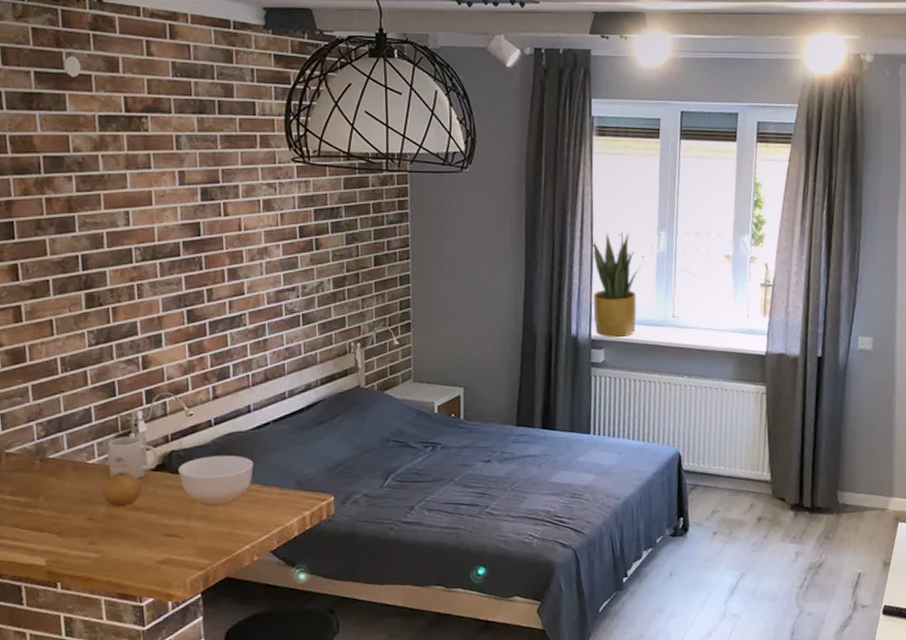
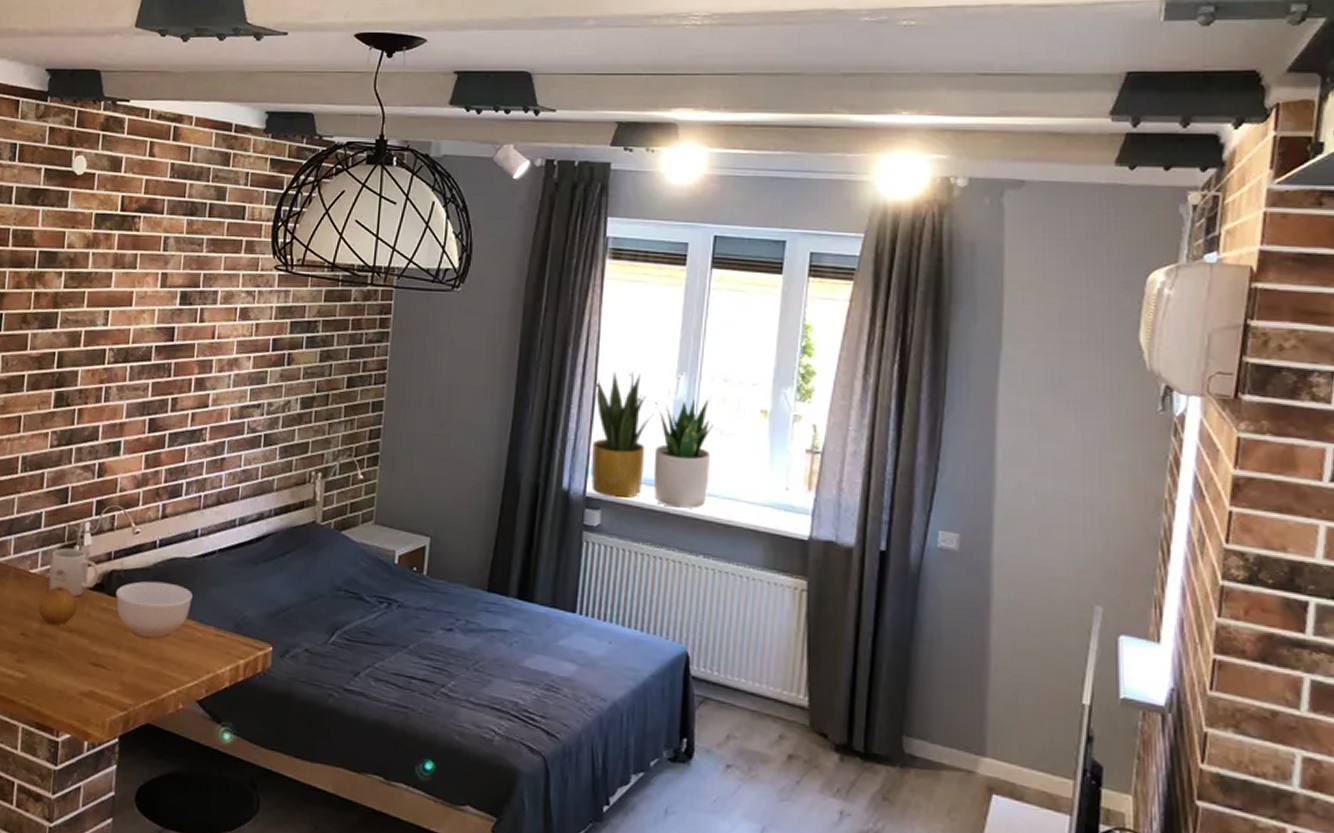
planter: none [644,250,689,340] -> present [653,399,714,509]

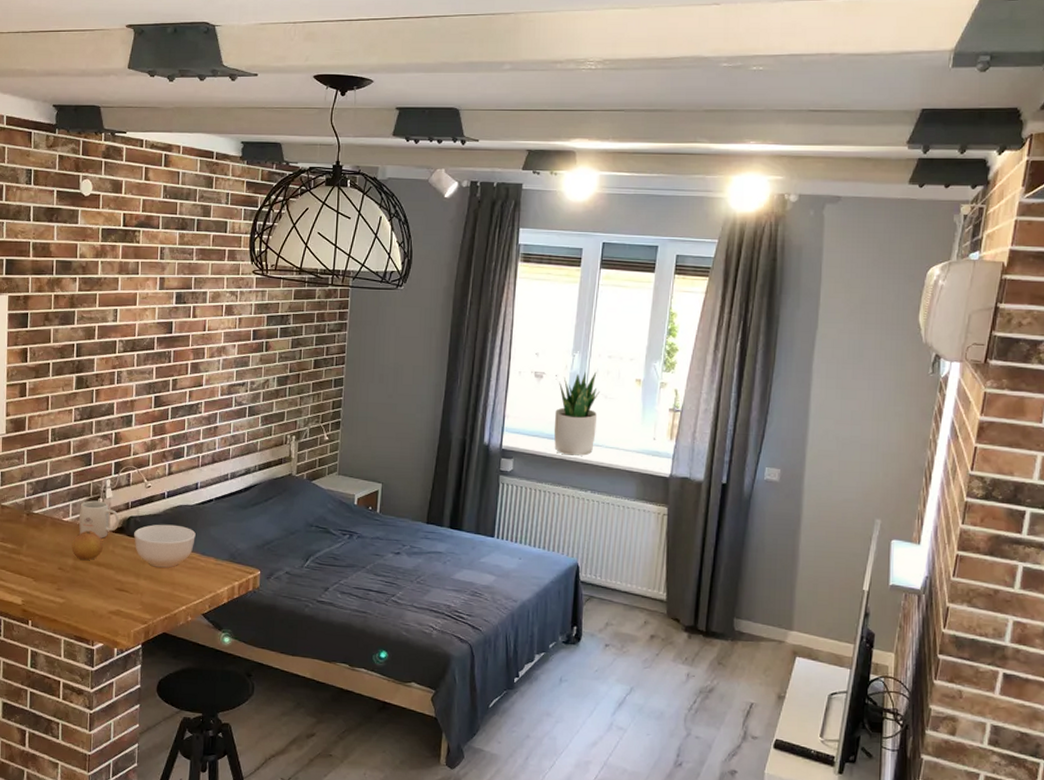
planter: present [591,371,653,499] -> none [506,351,554,450]

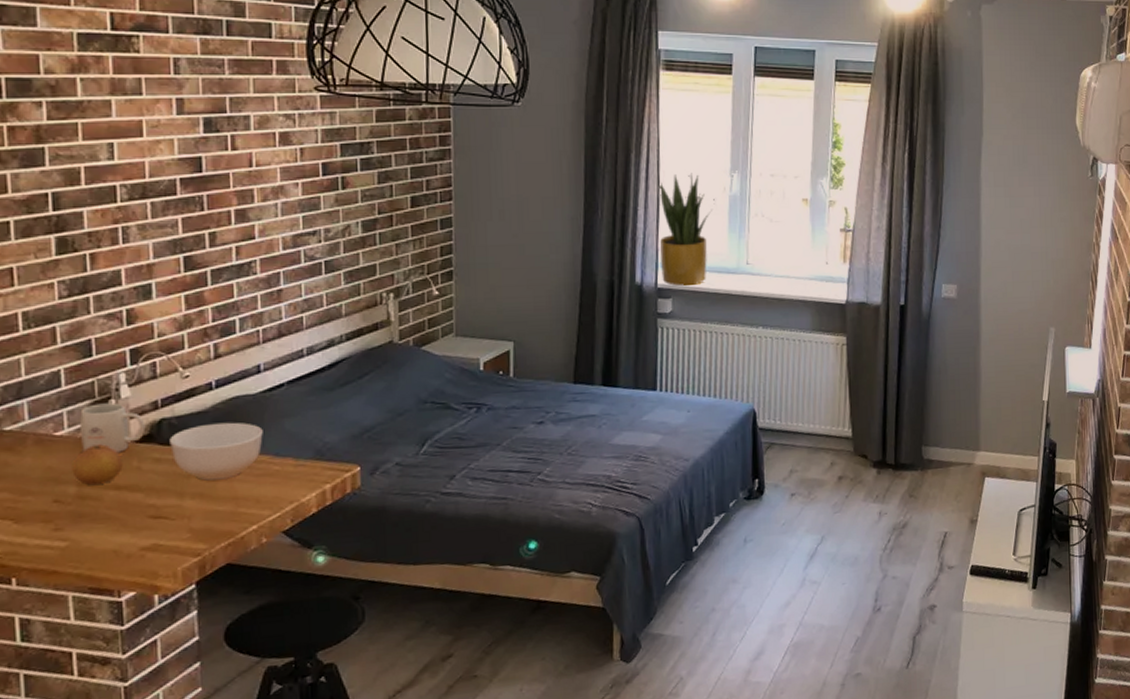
planter: none [506,351,554,450] -> present [658,173,712,287]
planter: present [554,371,600,456] -> none [715,192,764,289]

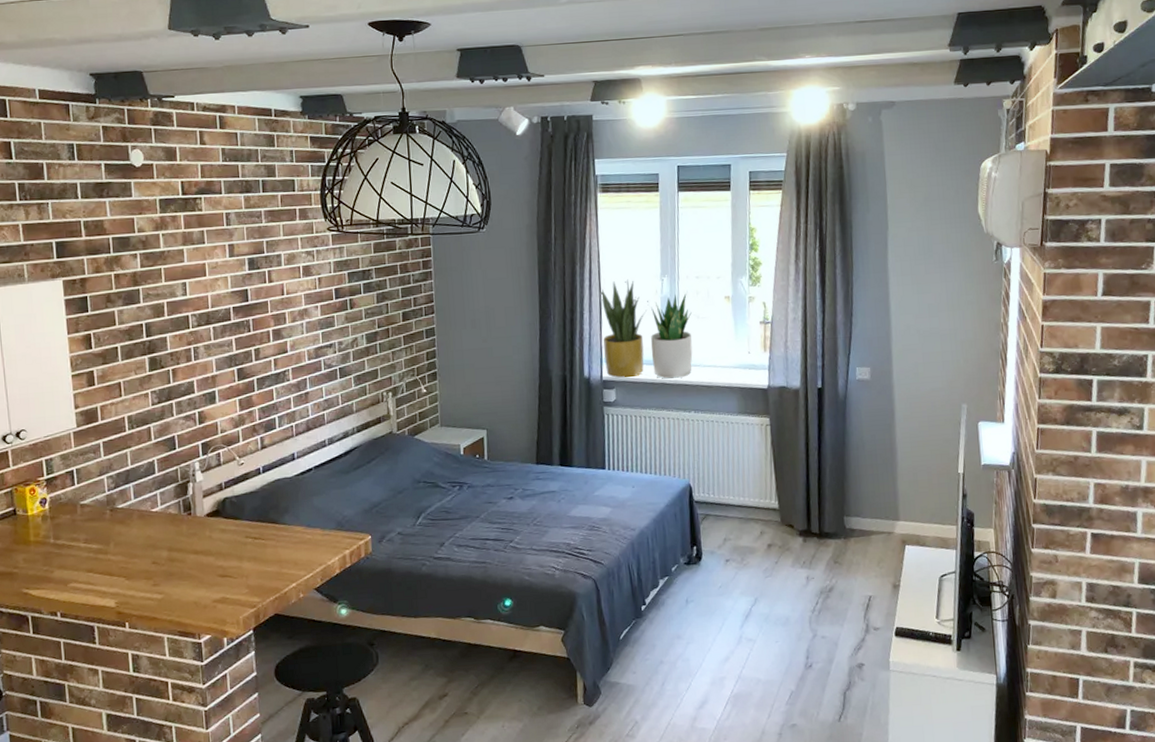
fruit: present [72,444,123,485] -> none [164,518,199,550]
mug: present [79,402,146,453] -> none [168,485,214,525]
bowl: present [169,422,263,481] -> none [231,500,298,547]
planter: none [715,192,764,289] -> present [651,293,693,379]

